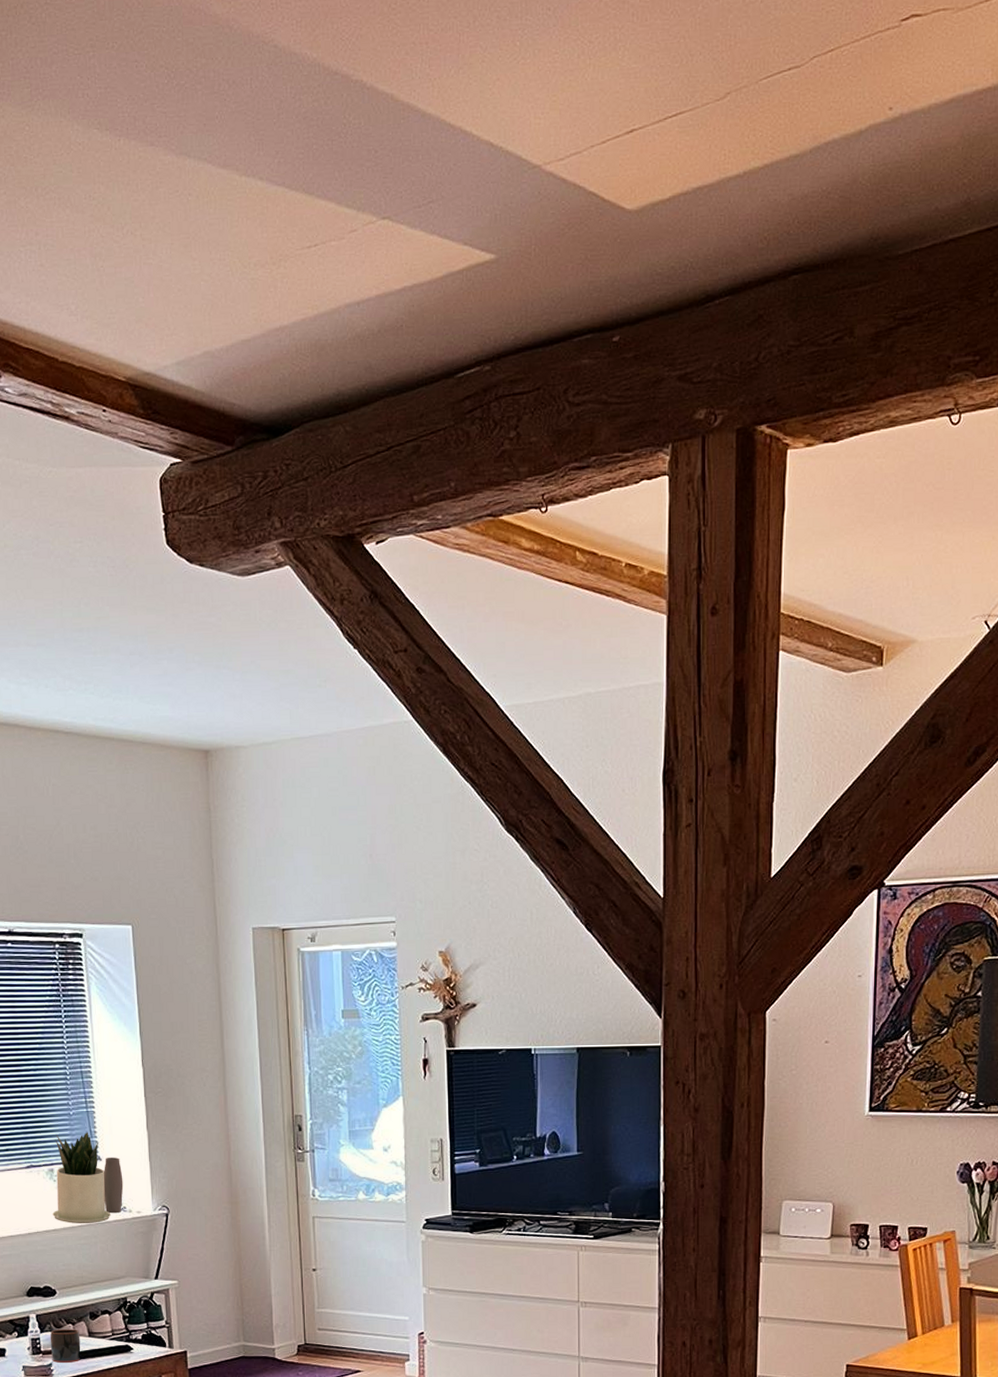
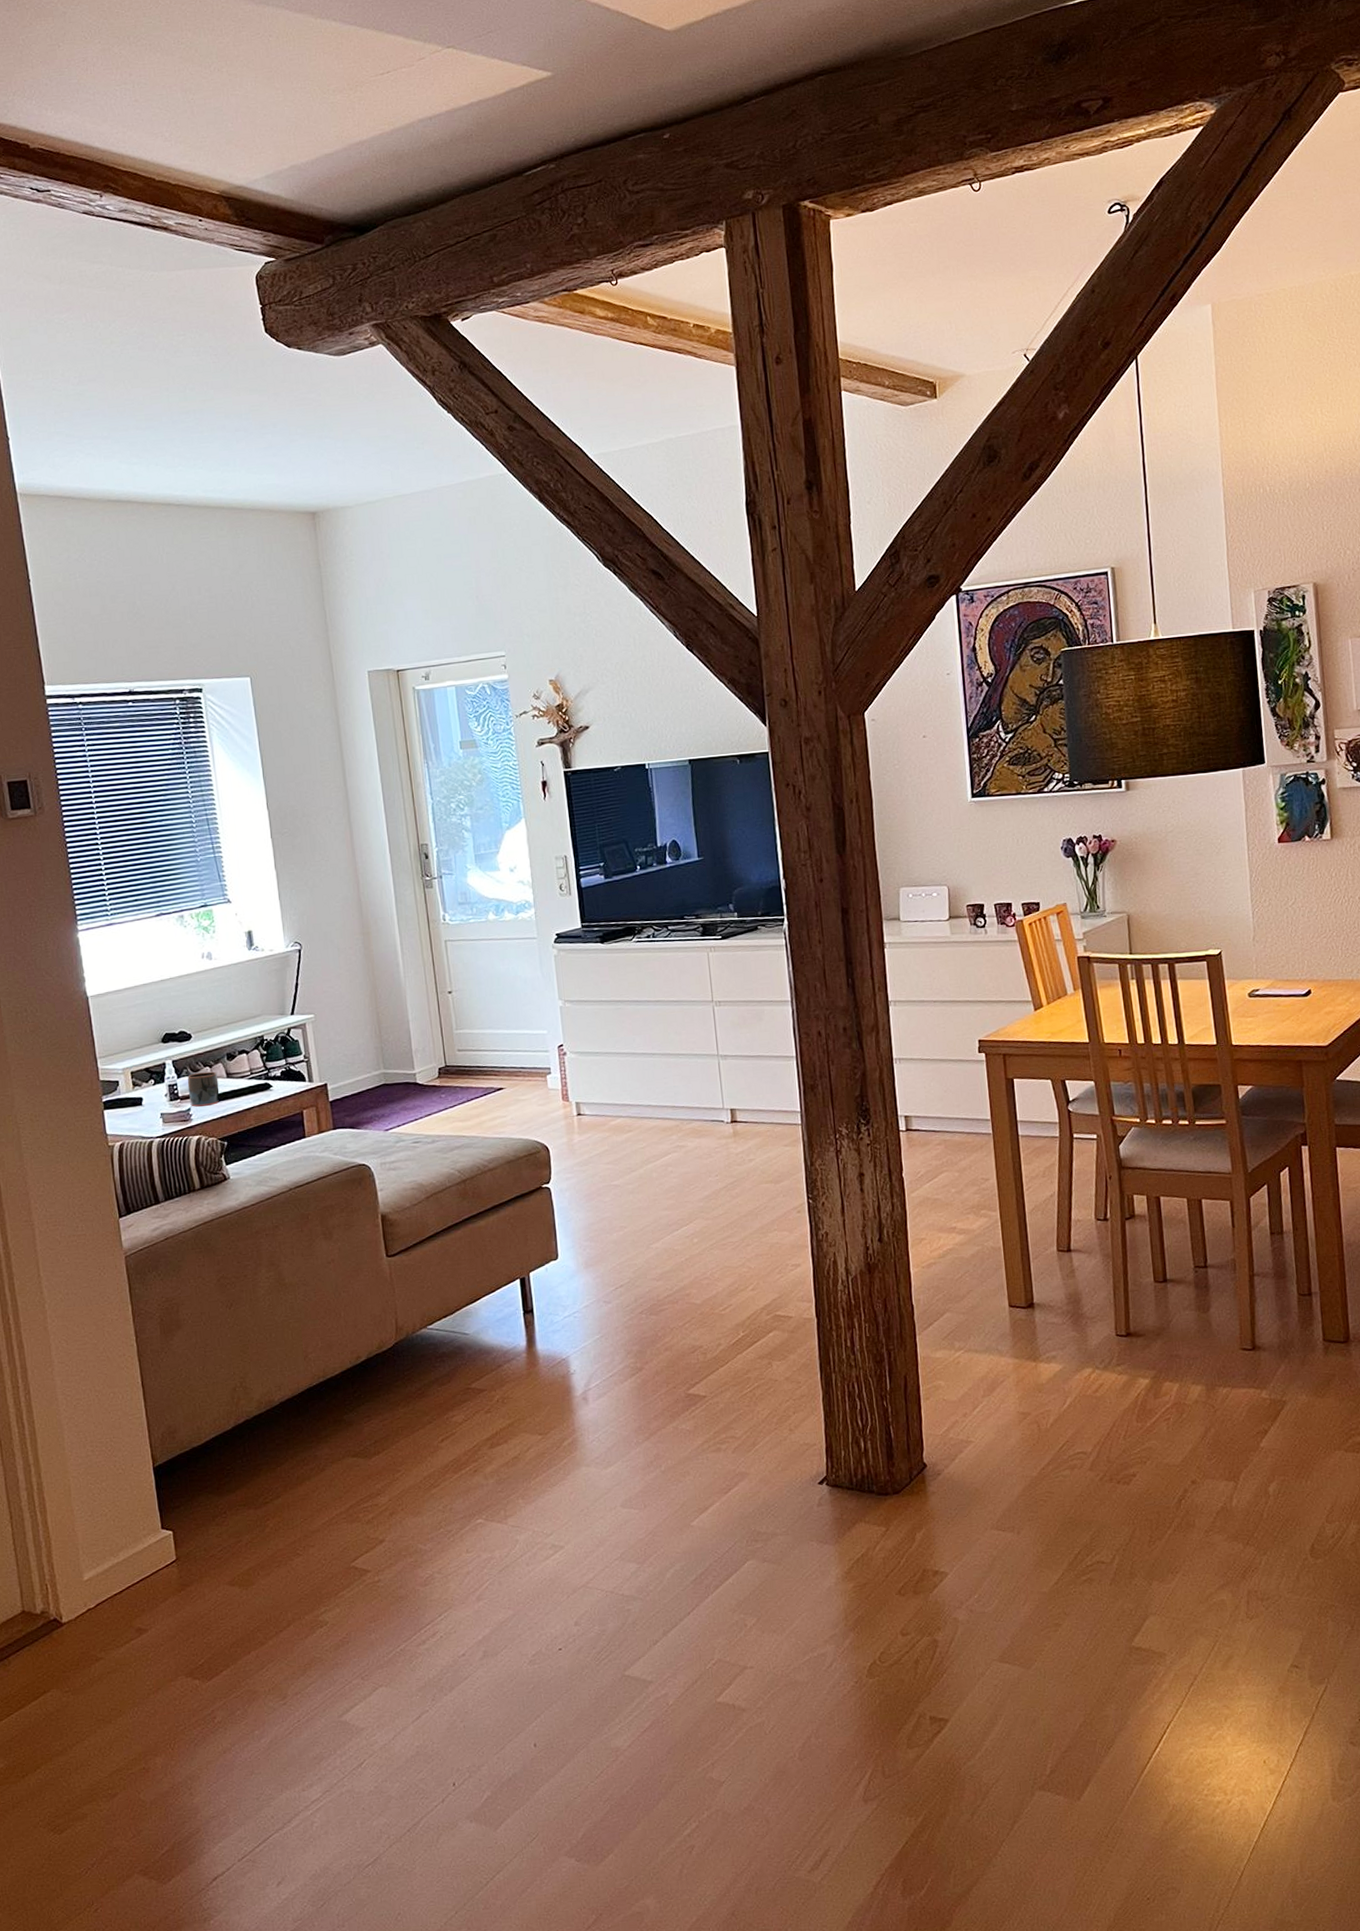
planter: present [53,1132,111,1224] -> none [183,876,244,967]
vase: present [104,1158,124,1214] -> none [234,899,255,954]

